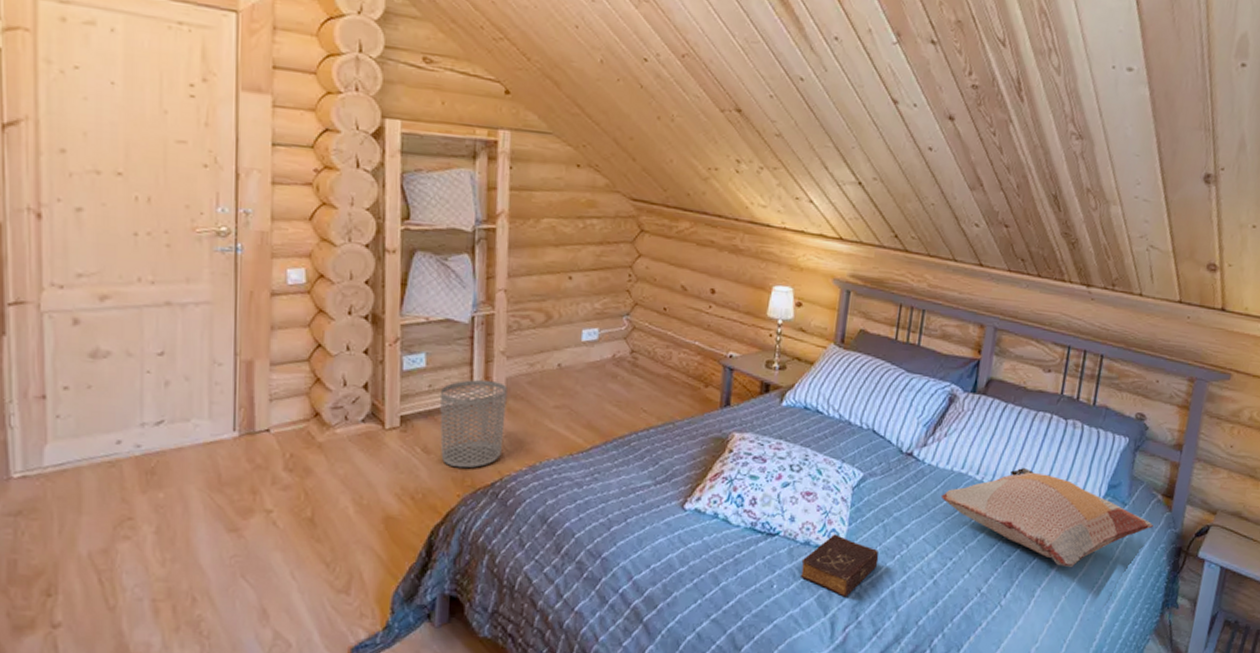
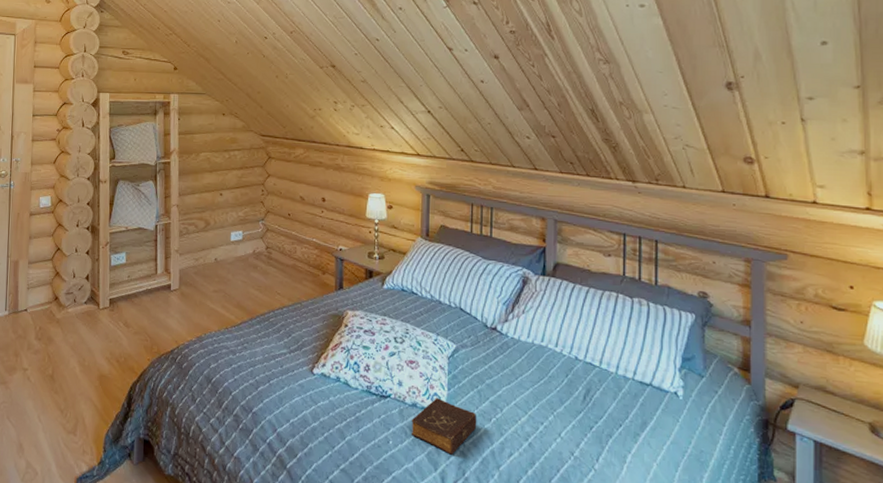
waste bin: present [439,379,508,469] -> none [135,271,181,339]
decorative pillow: present [940,467,1153,567] -> none [525,340,734,435]

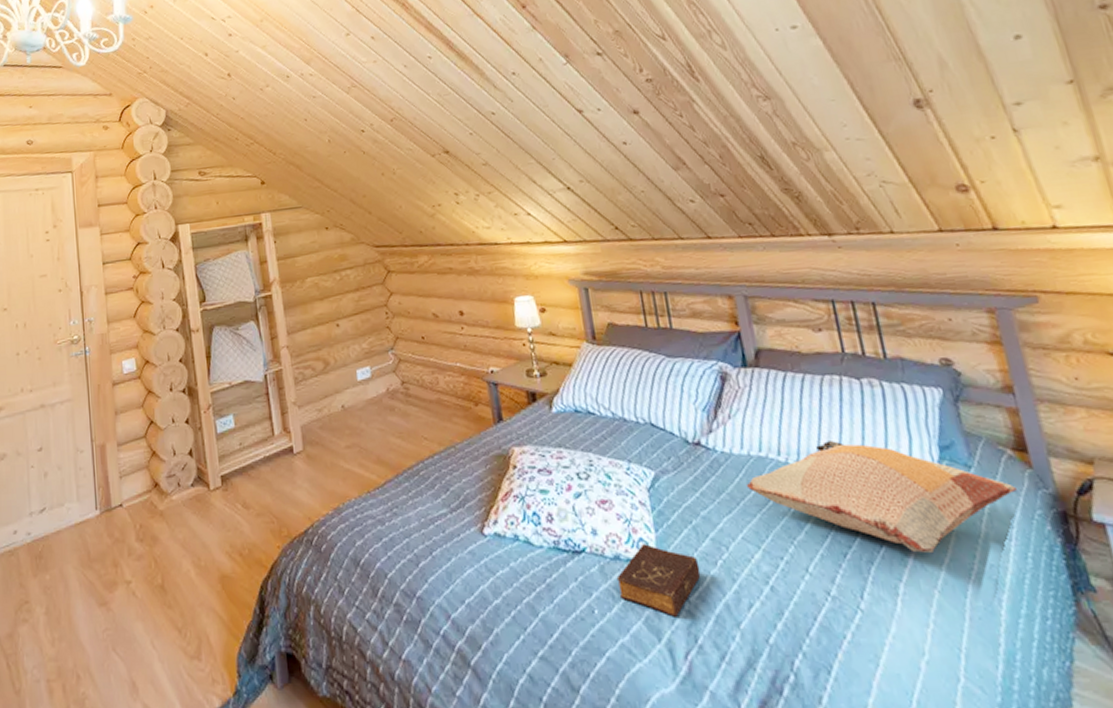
decorative pillow: none [525,340,734,435] -> present [746,439,1017,553]

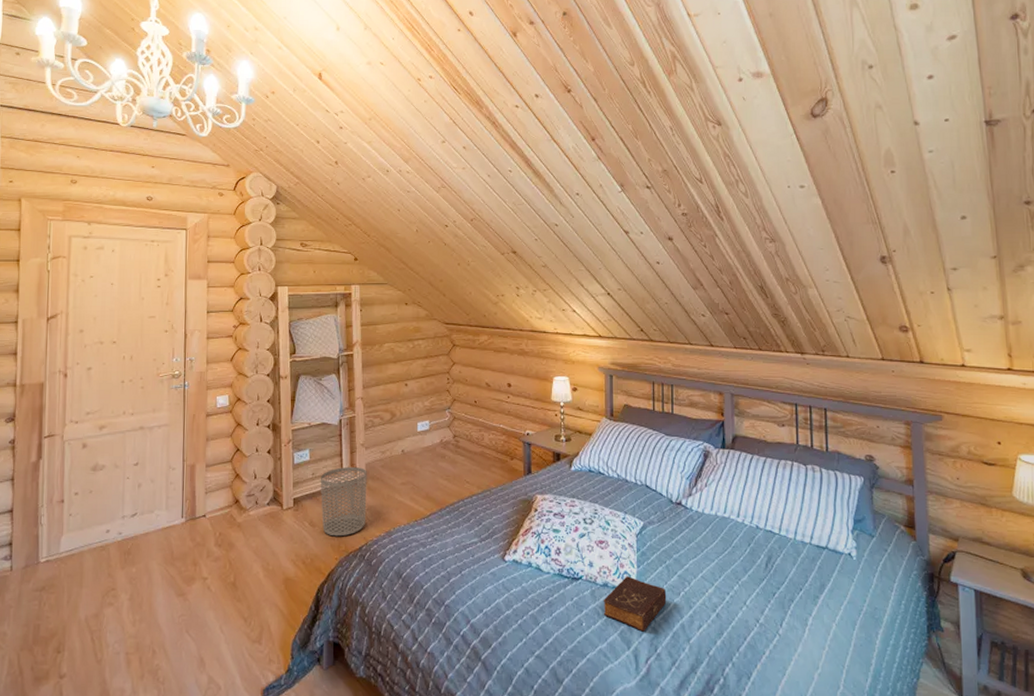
waste bin: none [249,430,308,519] -> present [320,466,367,537]
decorative pillow: present [746,439,1017,553] -> none [710,508,902,596]

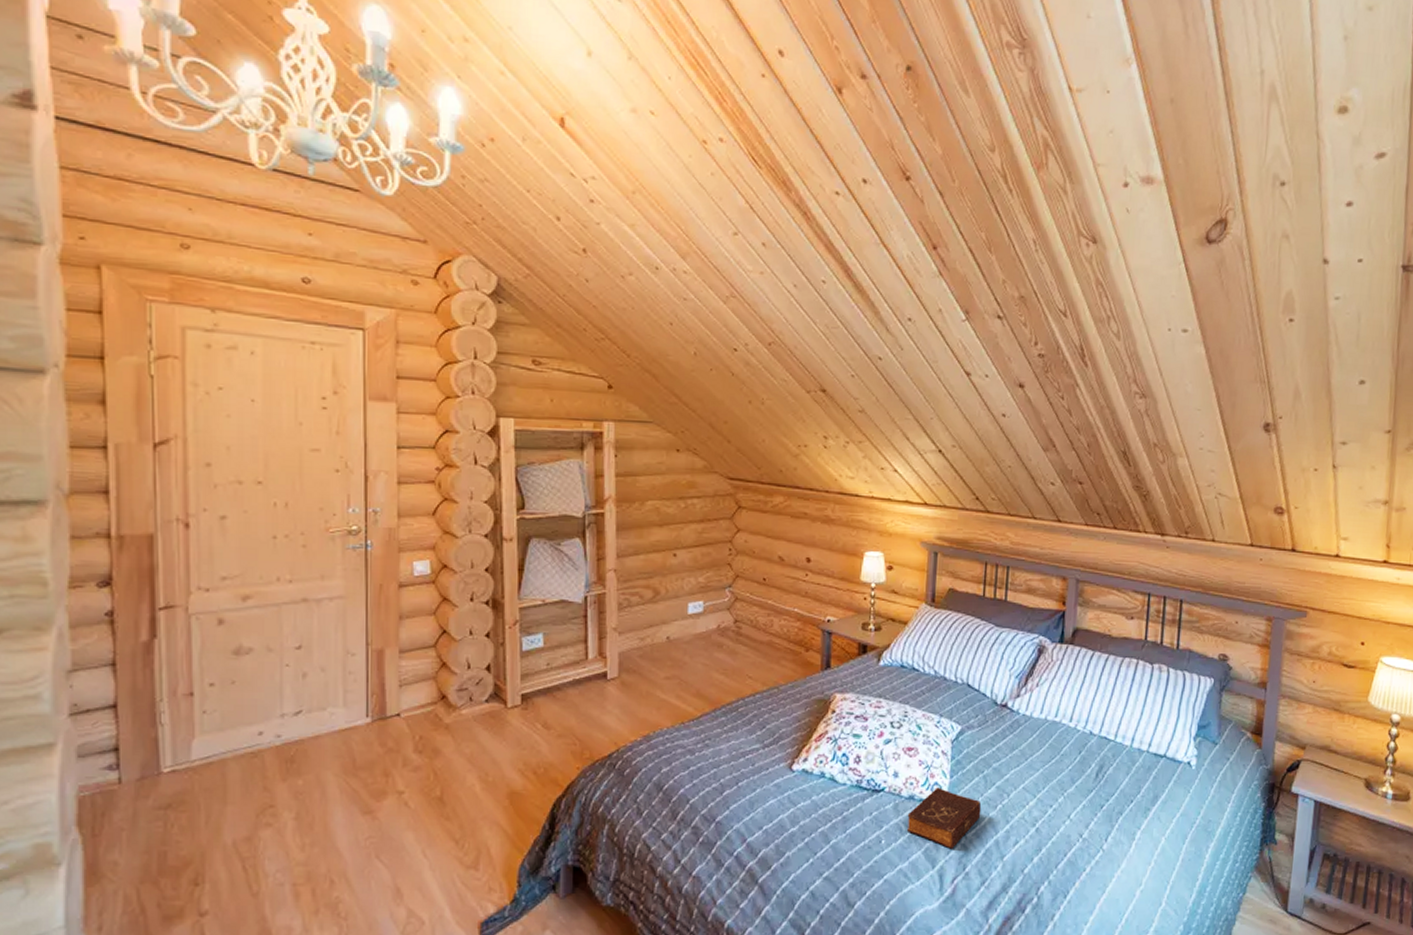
waste bin: present [320,466,367,537] -> none [557,655,620,742]

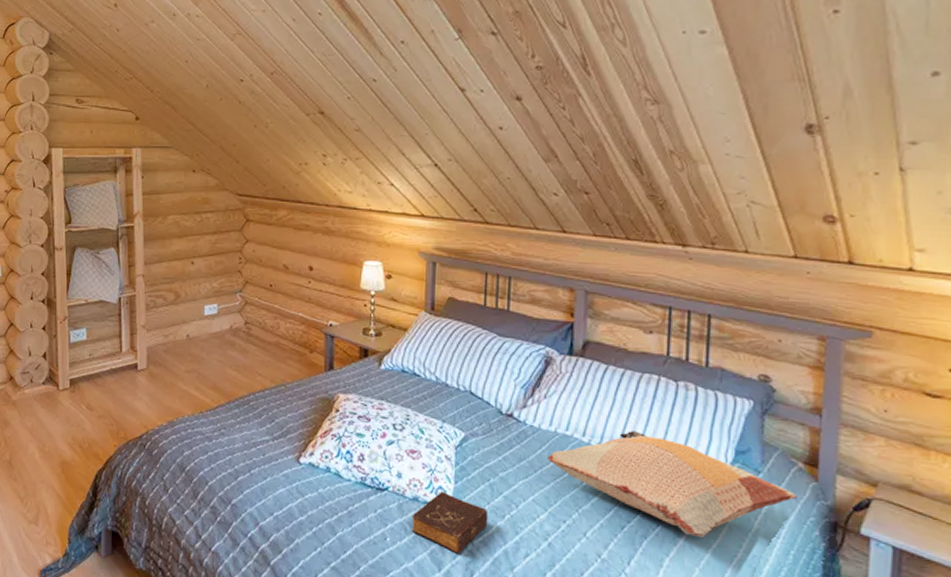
decorative pillow: none [1037,712,1245,808] -> present [546,430,797,537]

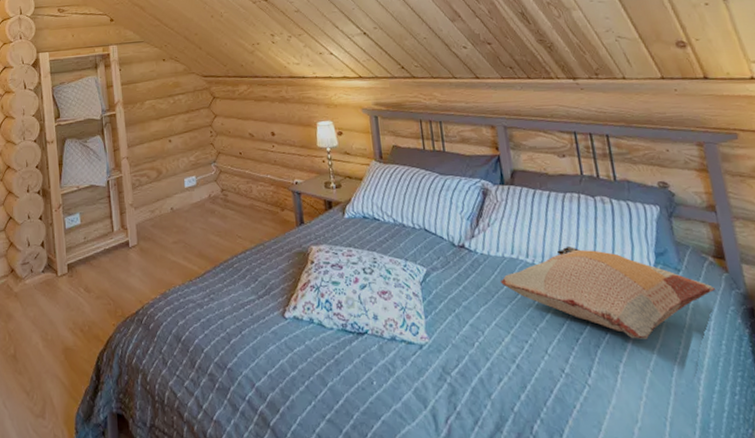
book: present [411,491,489,554] -> none [392,328,461,388]

